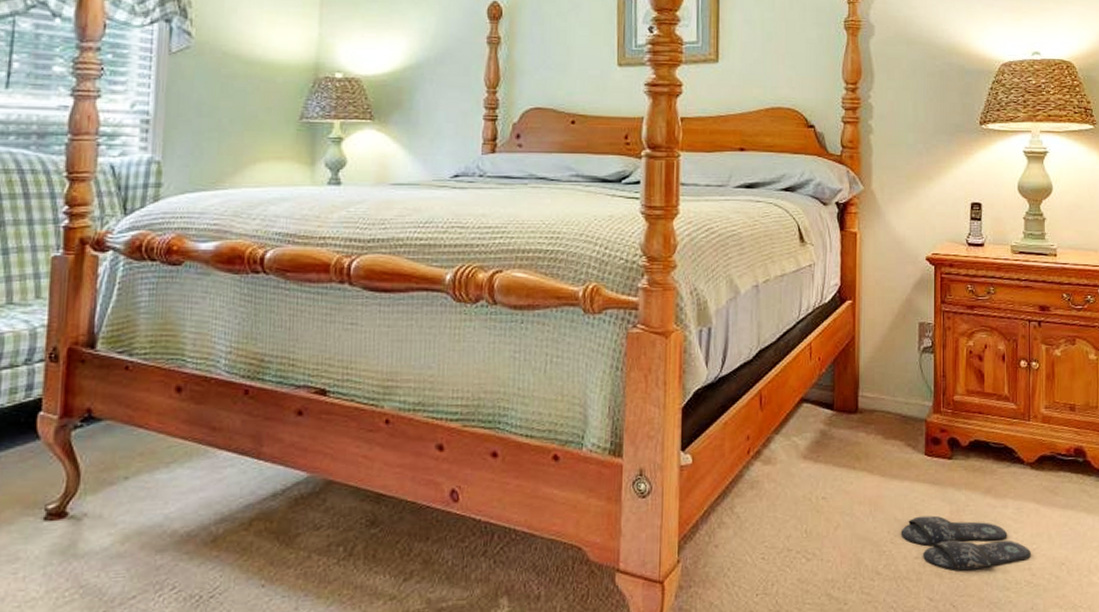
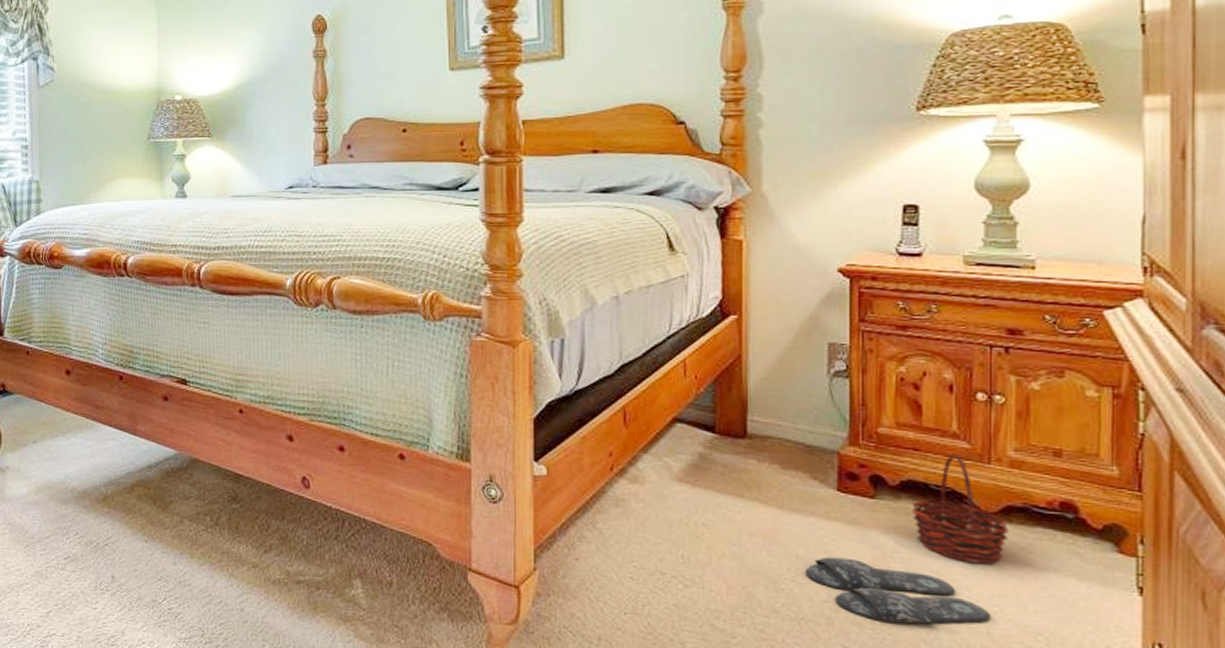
basket: none [977,415,1042,509] -> present [911,454,1009,564]

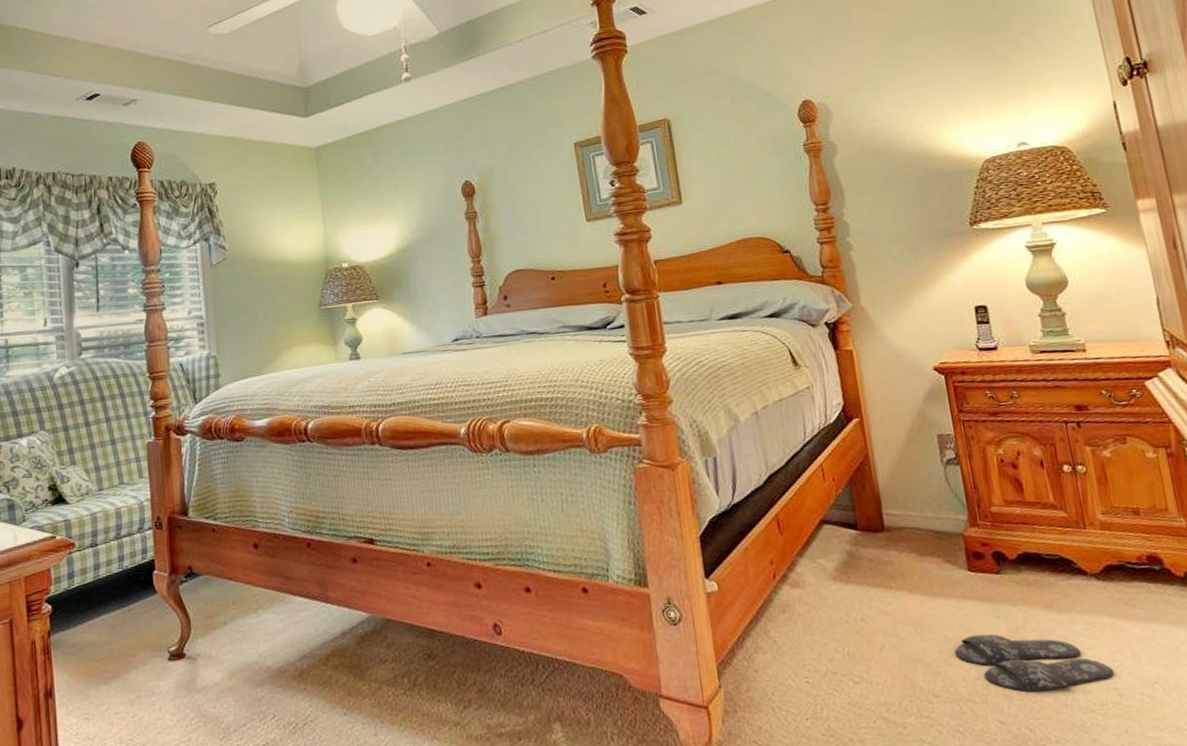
basket: present [911,454,1009,564] -> none [1031,523,1113,624]

